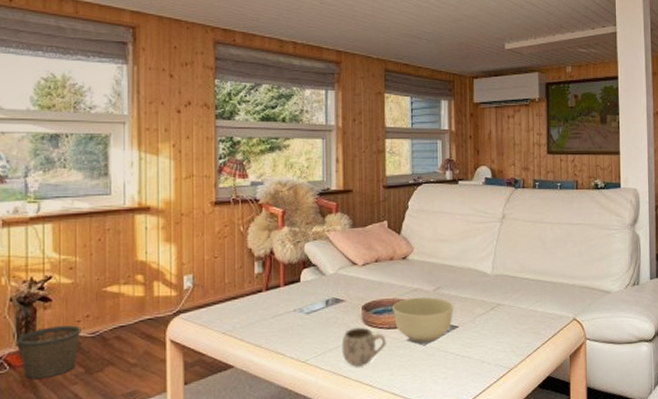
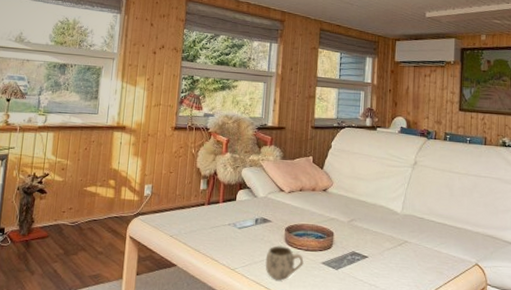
basket: present [17,325,82,380] -> none [18,213,65,255]
bowl: present [393,297,454,343] -> none [311,225,366,268]

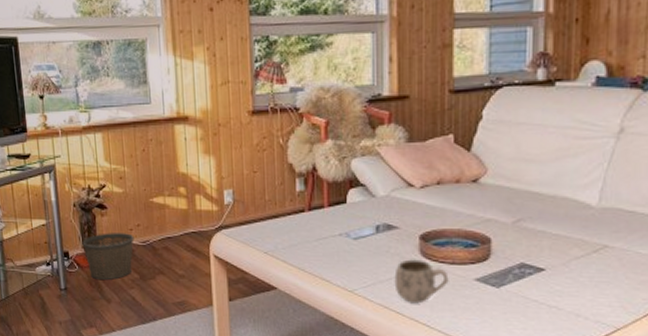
basket: none [18,213,65,255] -> present [82,233,134,281]

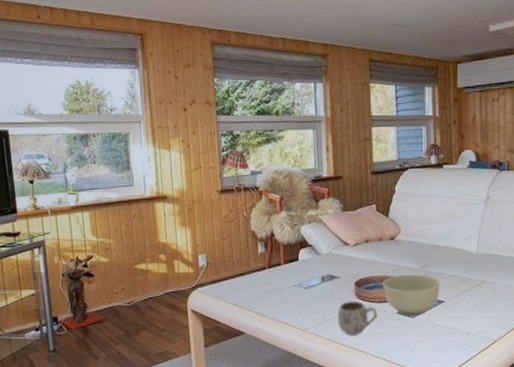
basket: present [82,233,134,281] -> none [70,296,120,340]
bowl: none [458,229,541,285] -> present [383,274,441,316]

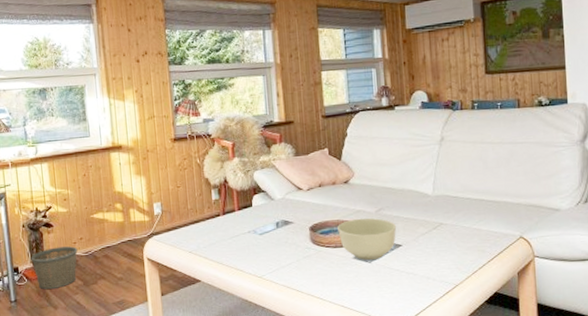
basket: none [70,296,120,340] -> present [31,246,78,290]
mug: present [337,301,378,336] -> none [293,246,334,282]

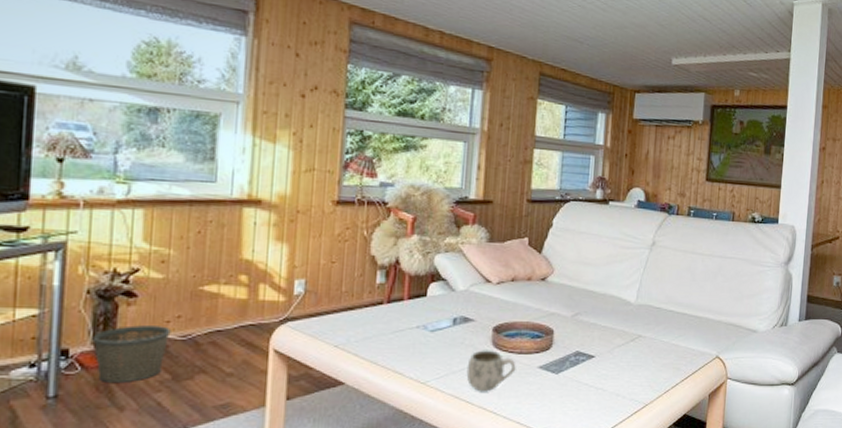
mug: none [293,246,334,282] -> present [466,350,516,392]
bowl: present [338,218,397,261] -> none [525,322,593,372]

